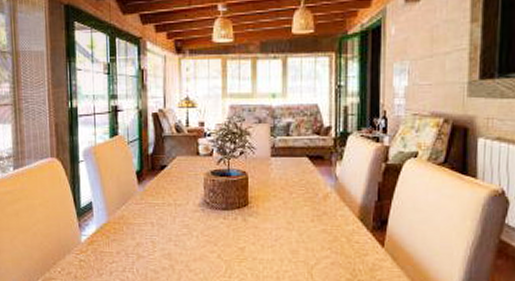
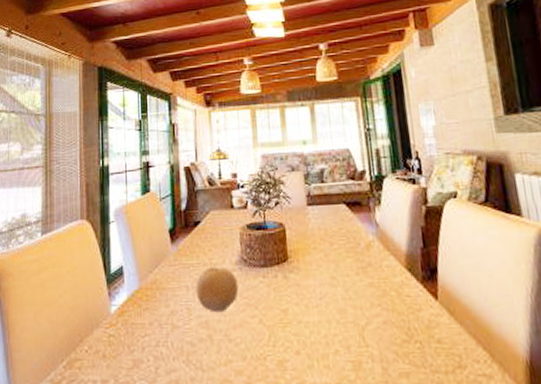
fruit: none [160,207,200,247] -> present [195,267,239,313]

